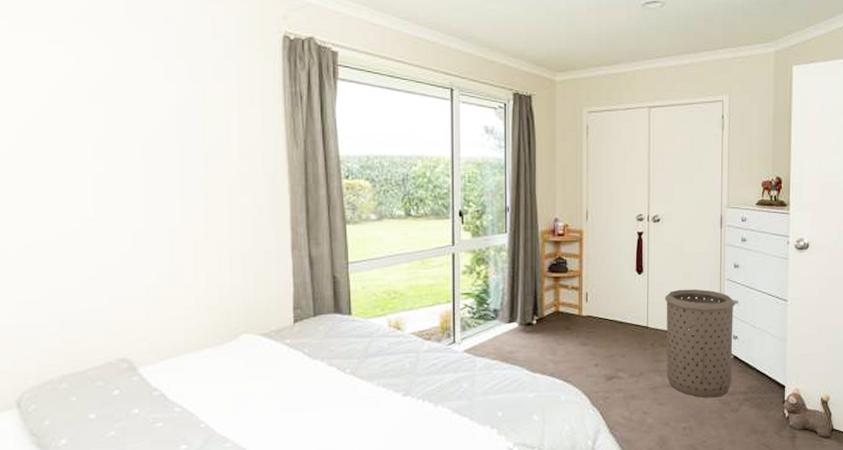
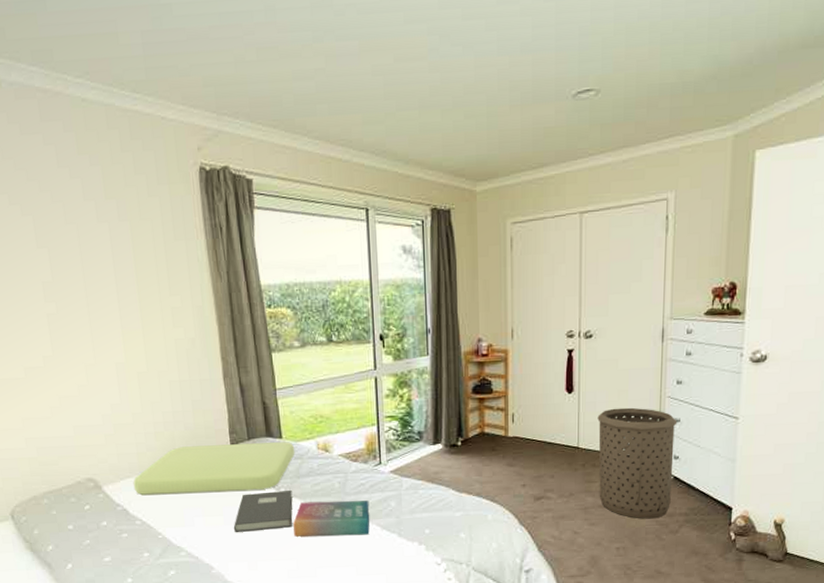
cushion: none [176,319,365,377] -> present [133,442,295,495]
book: none [289,371,359,419] -> present [233,491,293,532]
book: none [358,381,441,423] -> present [293,500,370,537]

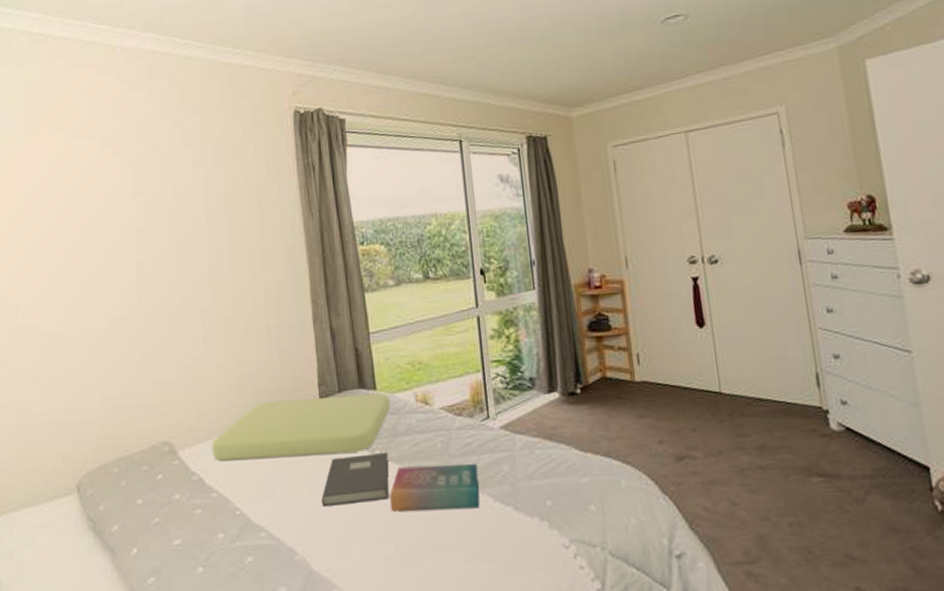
laundry basket: present [597,407,678,519] -> none [738,342,848,484]

